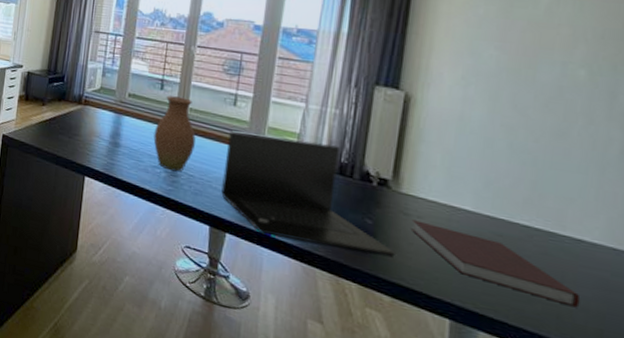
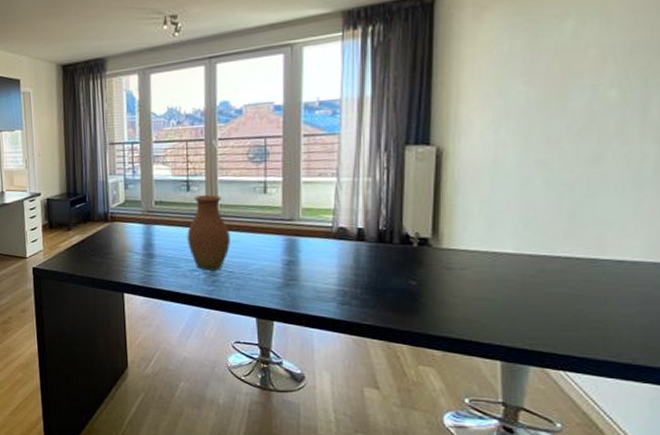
laptop: present [221,130,395,257] -> none [263,213,442,315]
notebook: present [410,219,581,308] -> none [455,272,625,326]

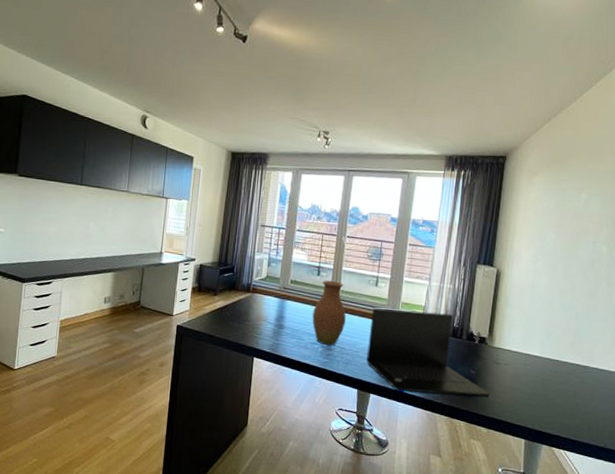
laptop: none [263,213,442,315] -> present [366,307,490,397]

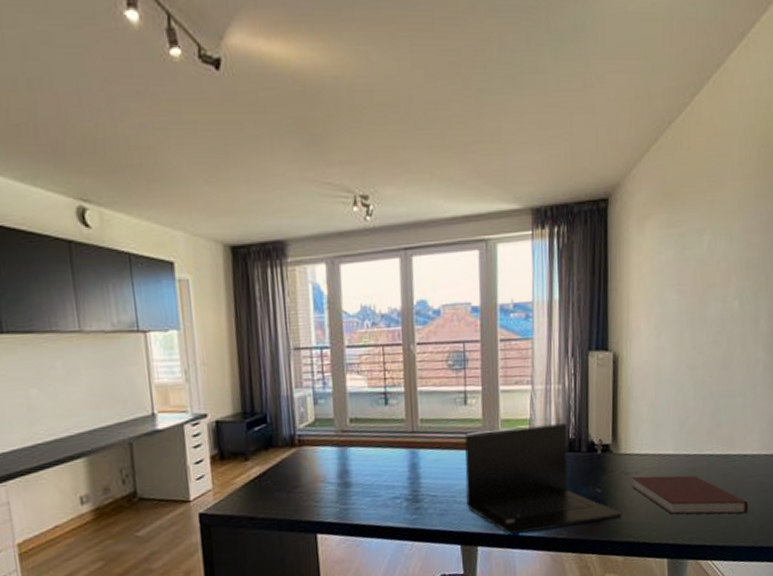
vase: present [312,280,346,346] -> none [386,408,432,497]
notebook: none [500,367,602,418] -> present [631,475,749,515]

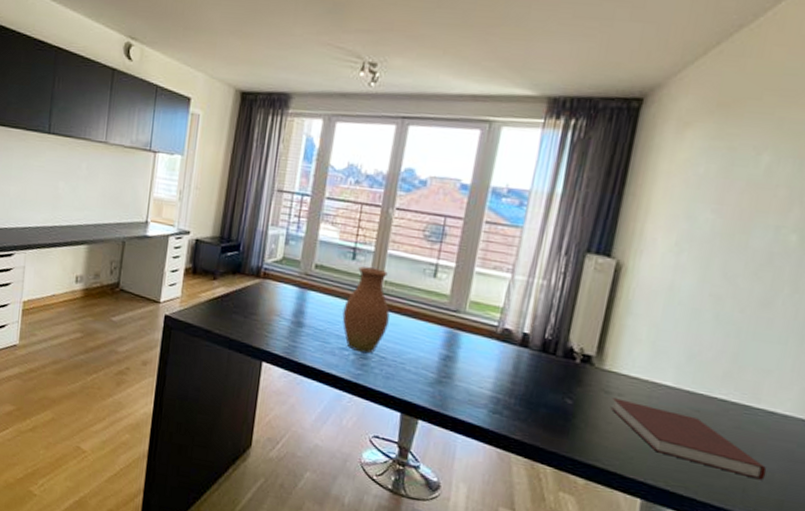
vase: none [386,408,432,497] -> present [342,266,390,354]
laptop: present [465,422,622,536] -> none [415,306,593,437]

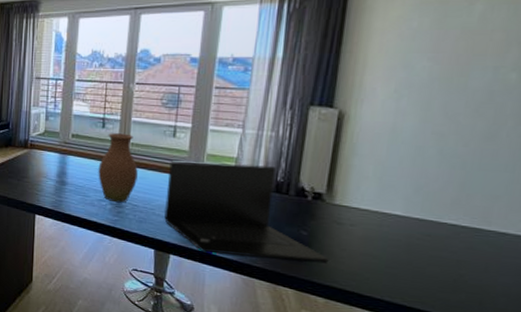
laptop: none [415,306,593,437] -> present [164,161,329,263]
notebook: present [610,398,767,480] -> none [343,228,503,294]

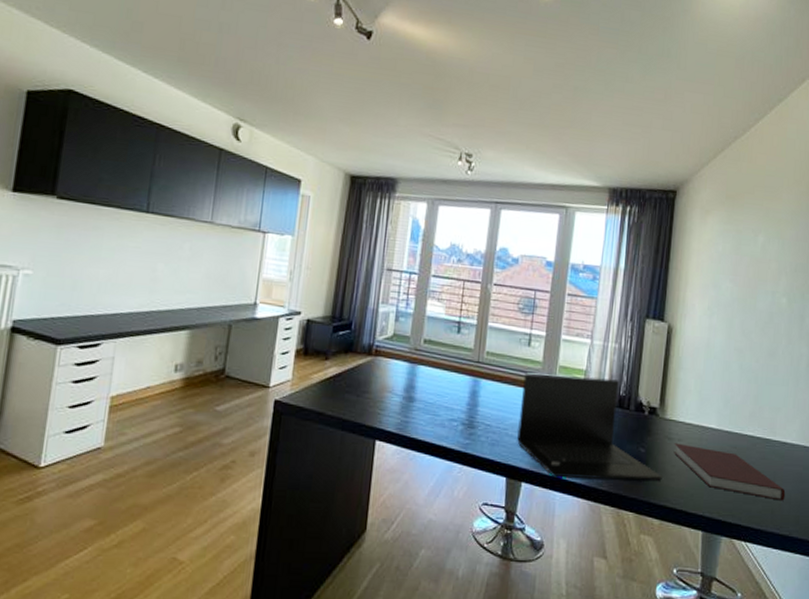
vase: present [98,133,138,203] -> none [450,339,493,423]
notebook: none [343,228,503,294] -> present [673,443,786,501]

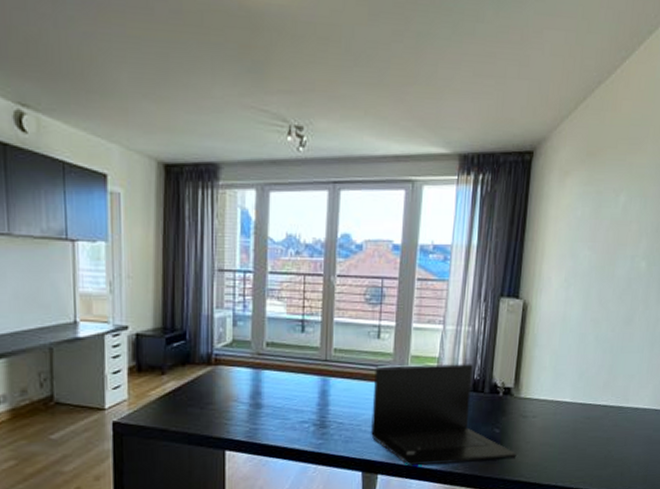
notebook: present [673,443,786,501] -> none [527,420,635,464]

